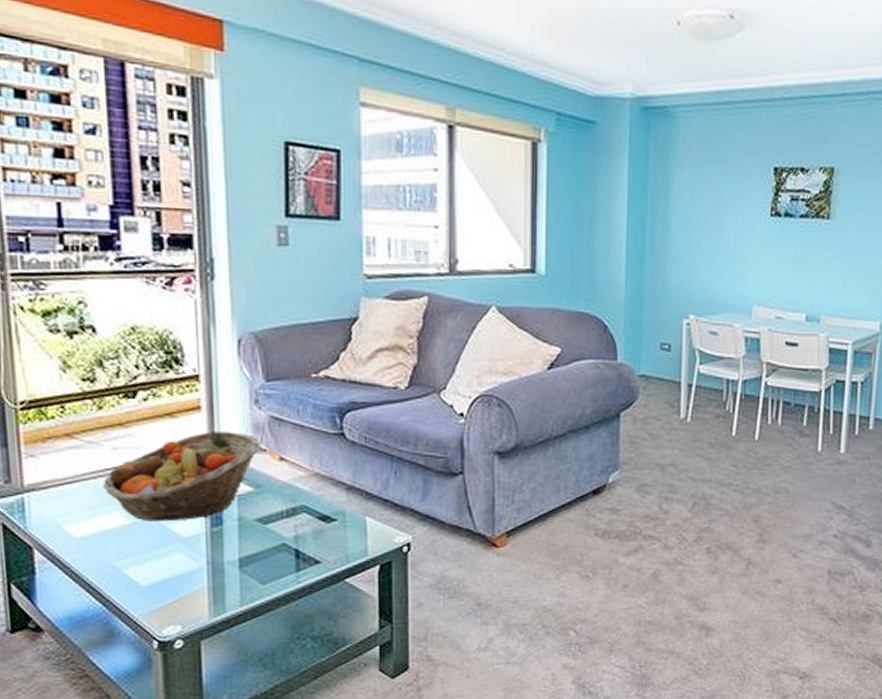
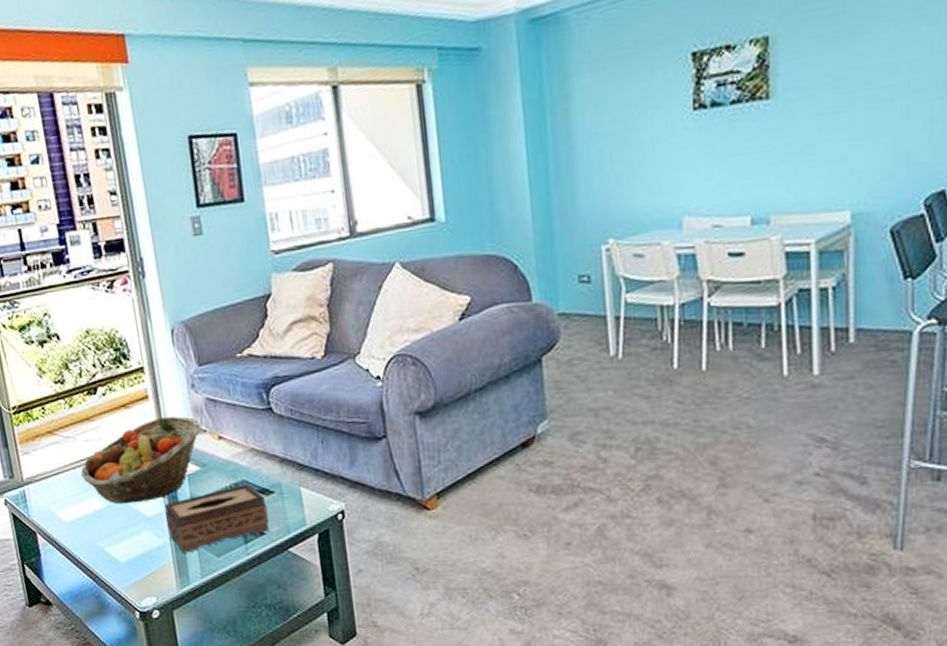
tissue box: none [205,510,327,579] -> present [164,484,269,553]

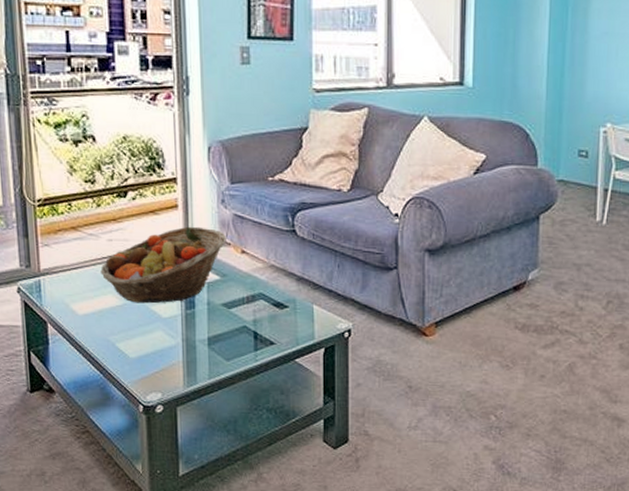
tissue box: present [164,484,269,553] -> none [181,297,280,355]

